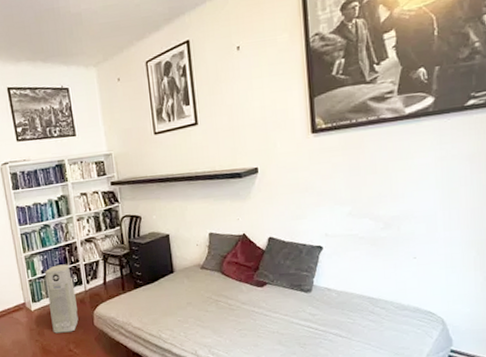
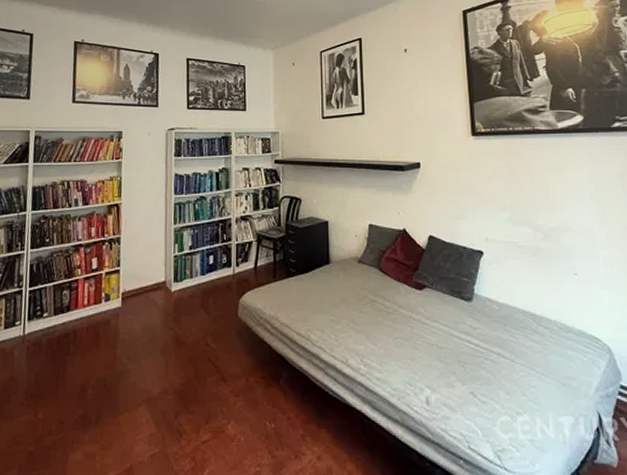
air purifier: present [45,264,79,334] -> none [191,242,222,322]

